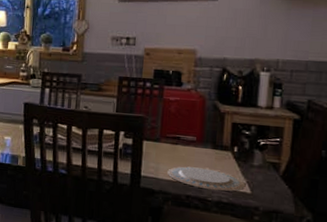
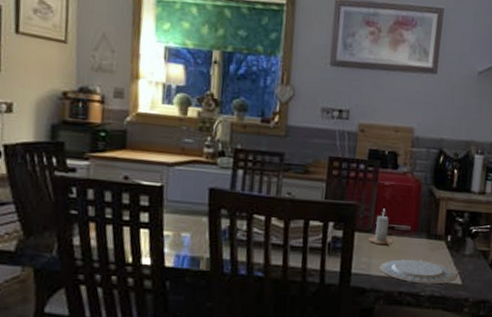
candle: none [156,121,179,153] -> present [368,208,393,244]

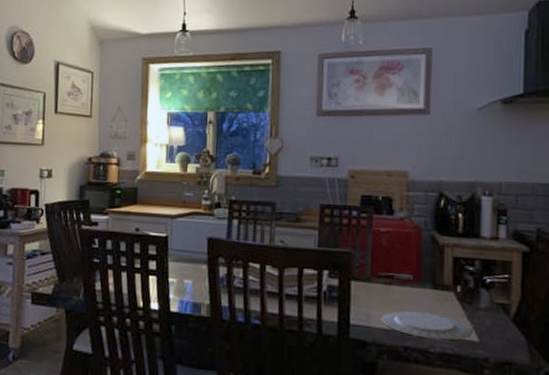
candle: present [368,208,393,244] -> none [366,256,393,295]

